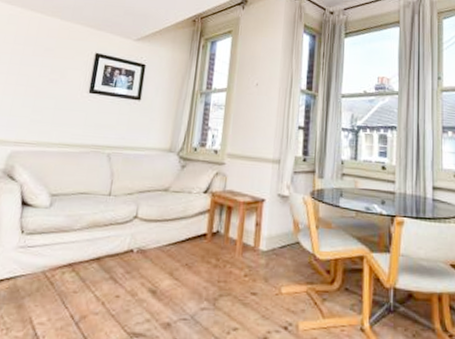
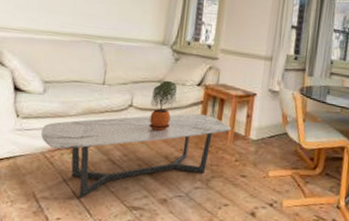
coffee table: none [43,223,240,324] -> present [41,113,232,198]
potted plant: none [153,188,183,244] -> present [149,80,177,131]

